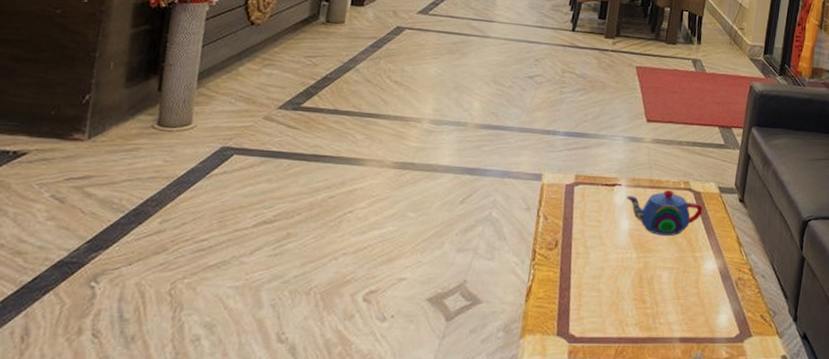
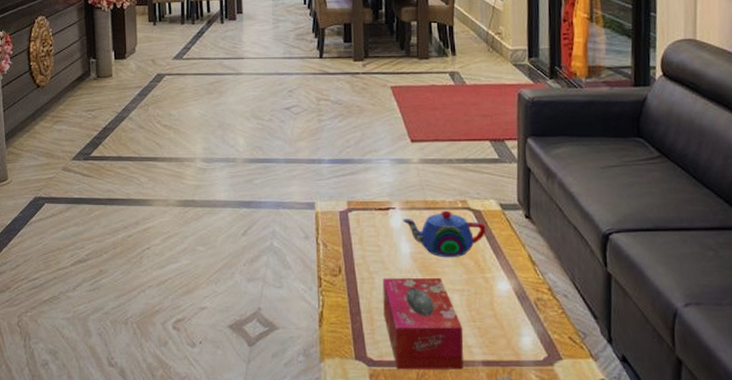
tissue box: none [592,254,667,347] -> present [382,277,463,370]

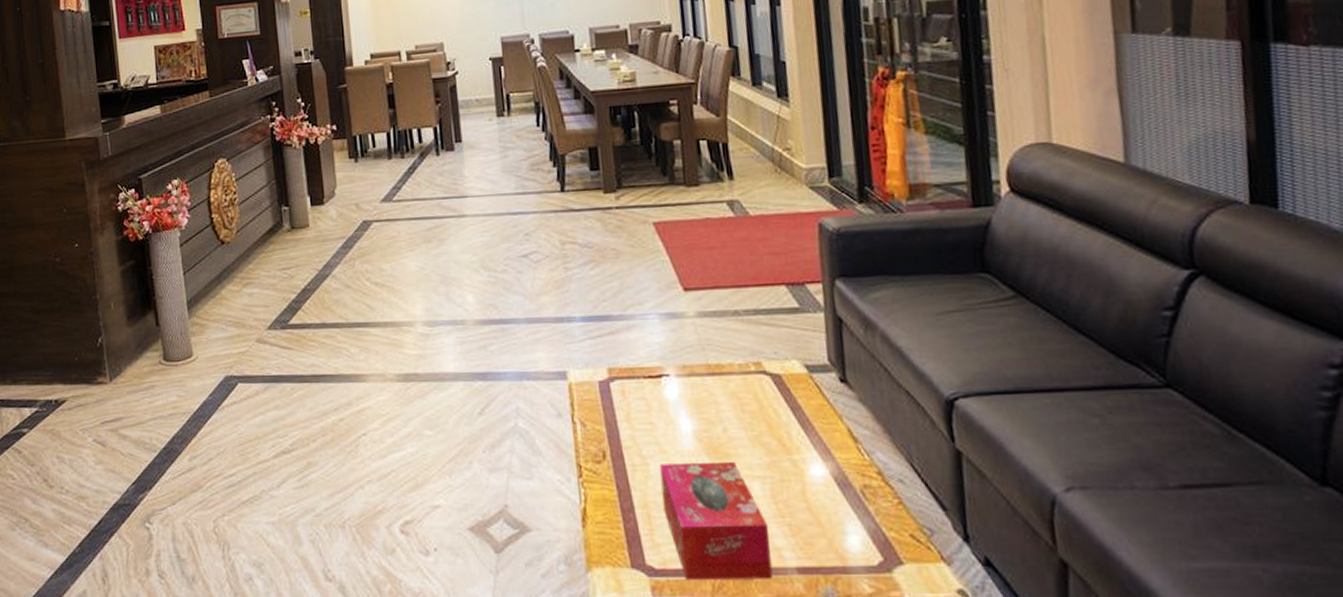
teapot: present [402,210,486,258] -> none [679,375,790,436]

